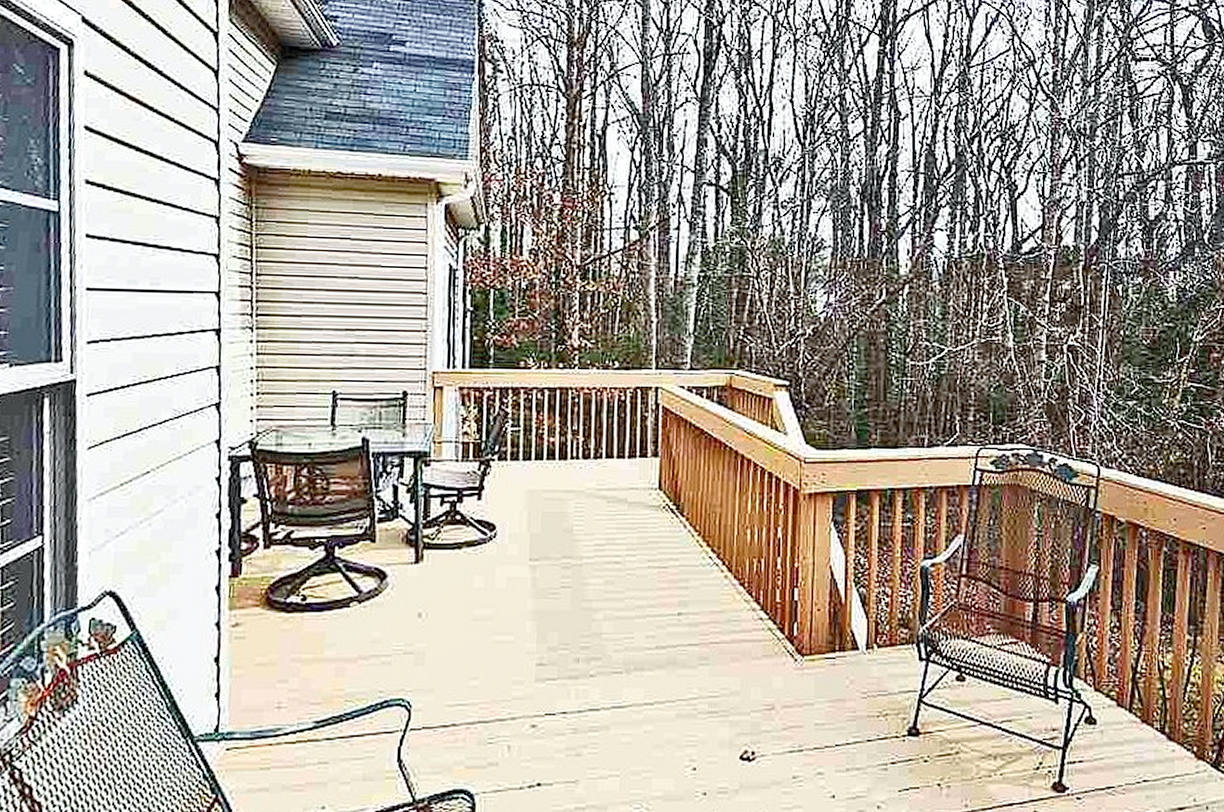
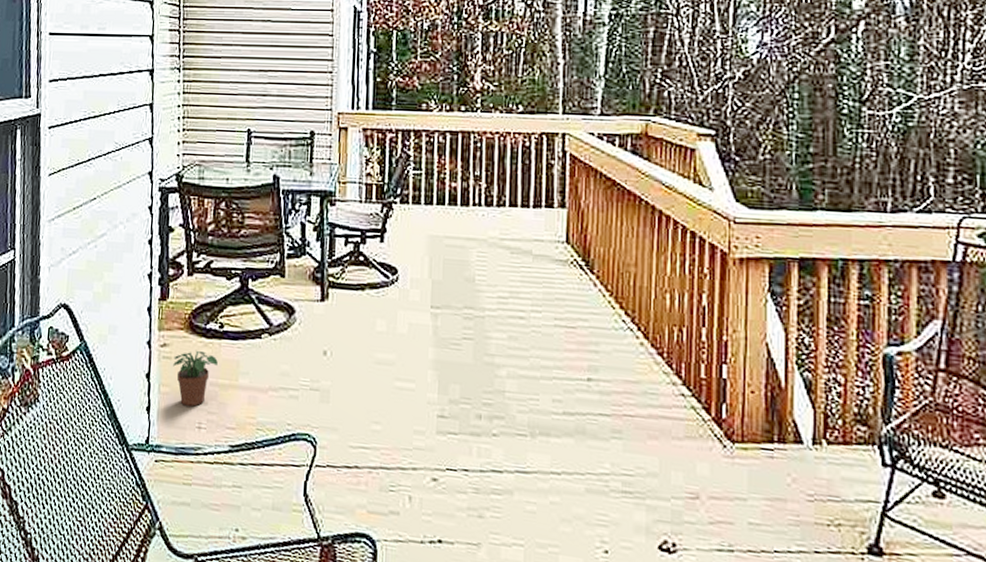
potted plant: none [247,626,300,688] -> present [173,350,218,407]

